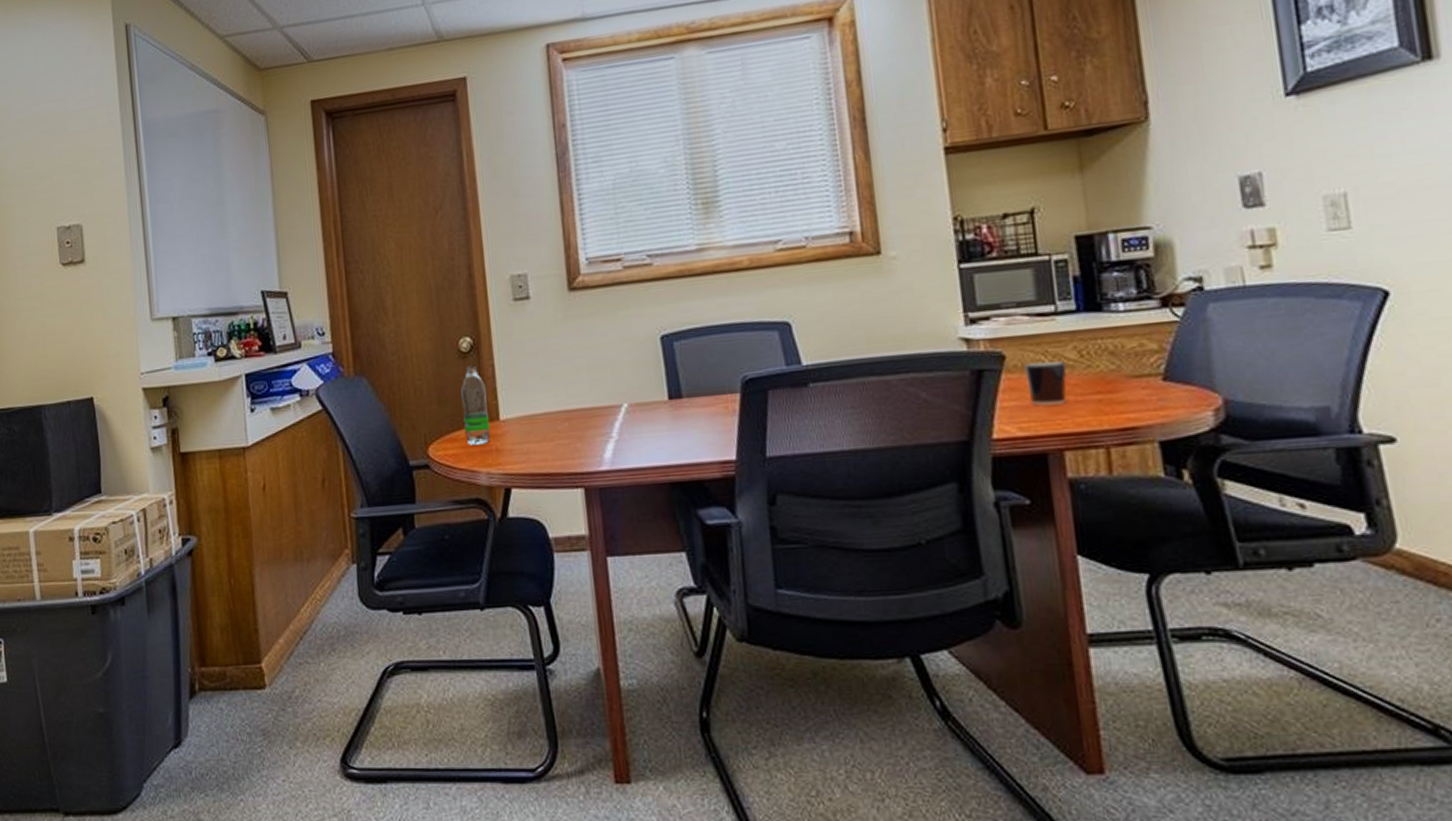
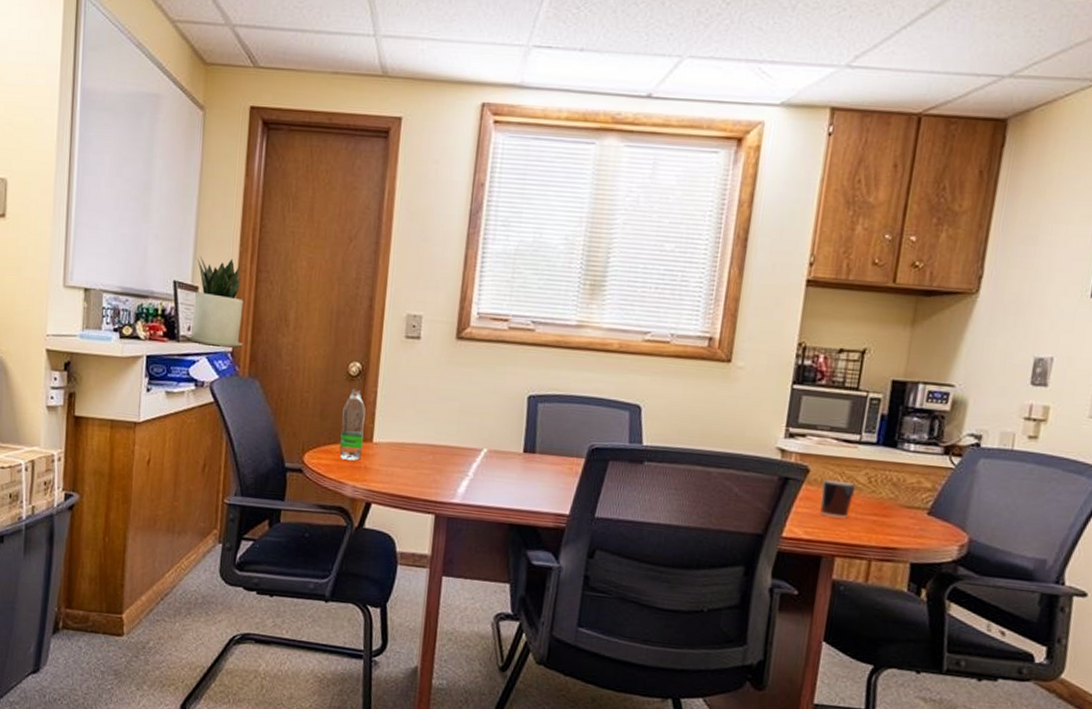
planter: none [281,256,343,351] -> present [185,255,244,349]

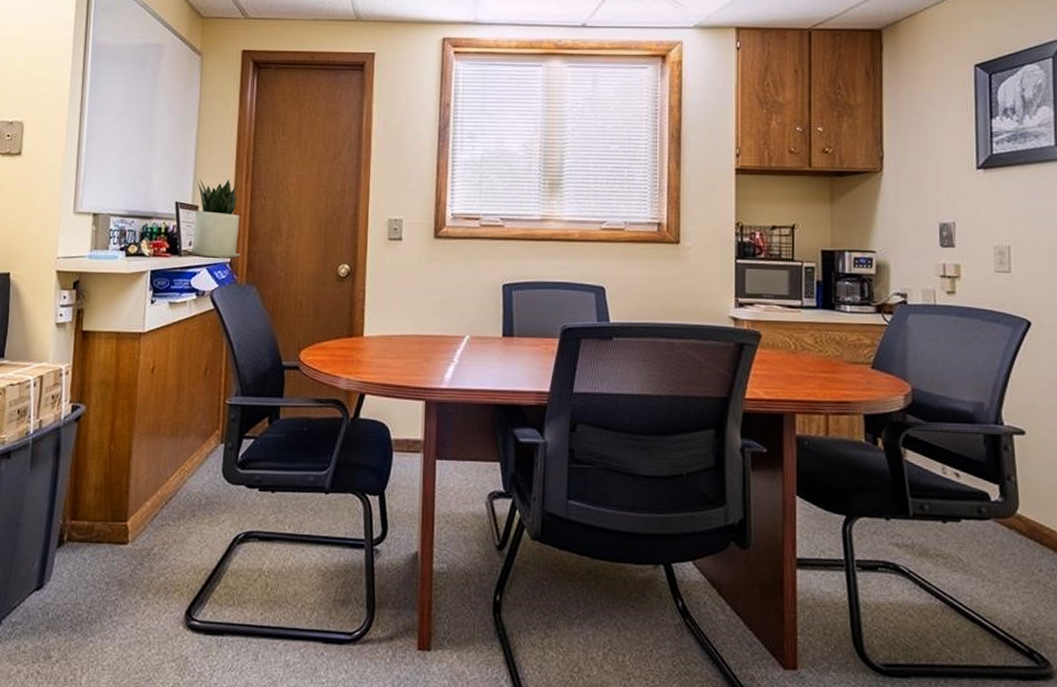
bottle: present [339,388,366,461] -> none [333,288,356,355]
mug: present [820,479,856,519] -> none [775,342,805,378]

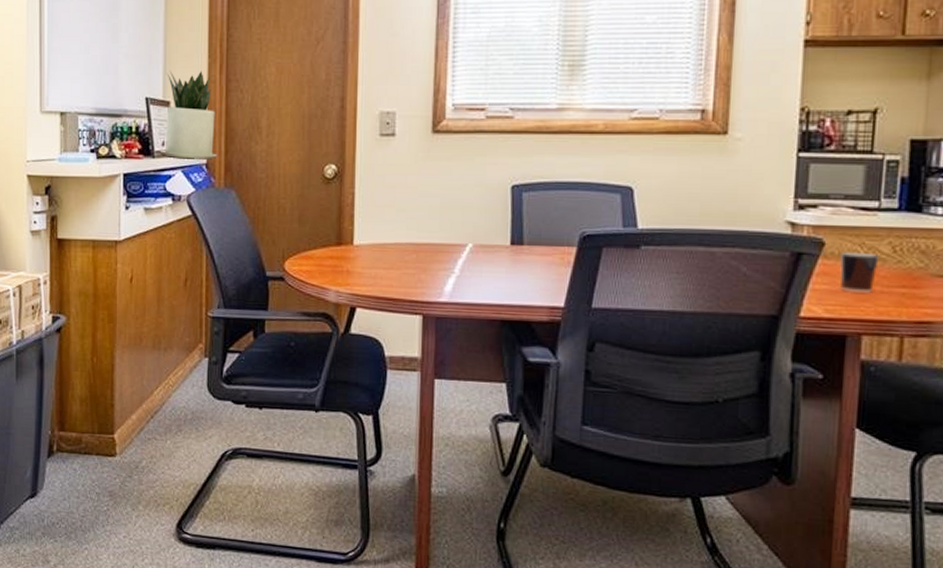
mug: none [775,342,805,378] -> present [840,251,879,293]

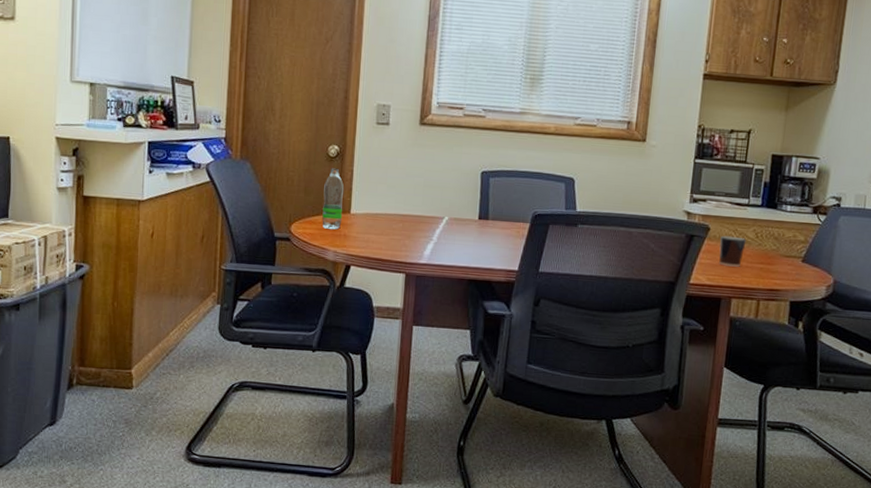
planter: present [160,70,217,161] -> none [183,54,235,135]
bottle: none [320,191,345,265] -> present [322,168,344,230]

